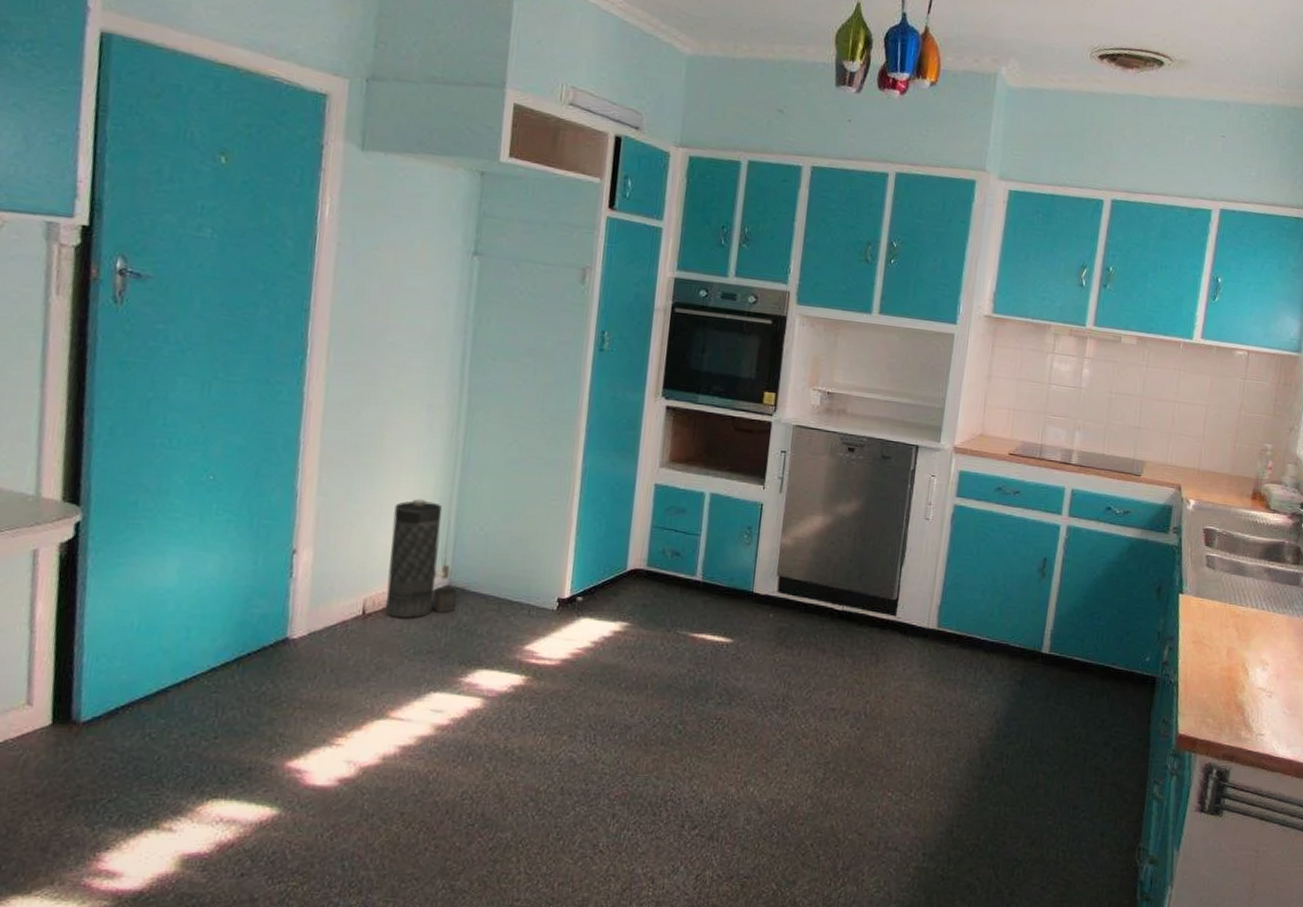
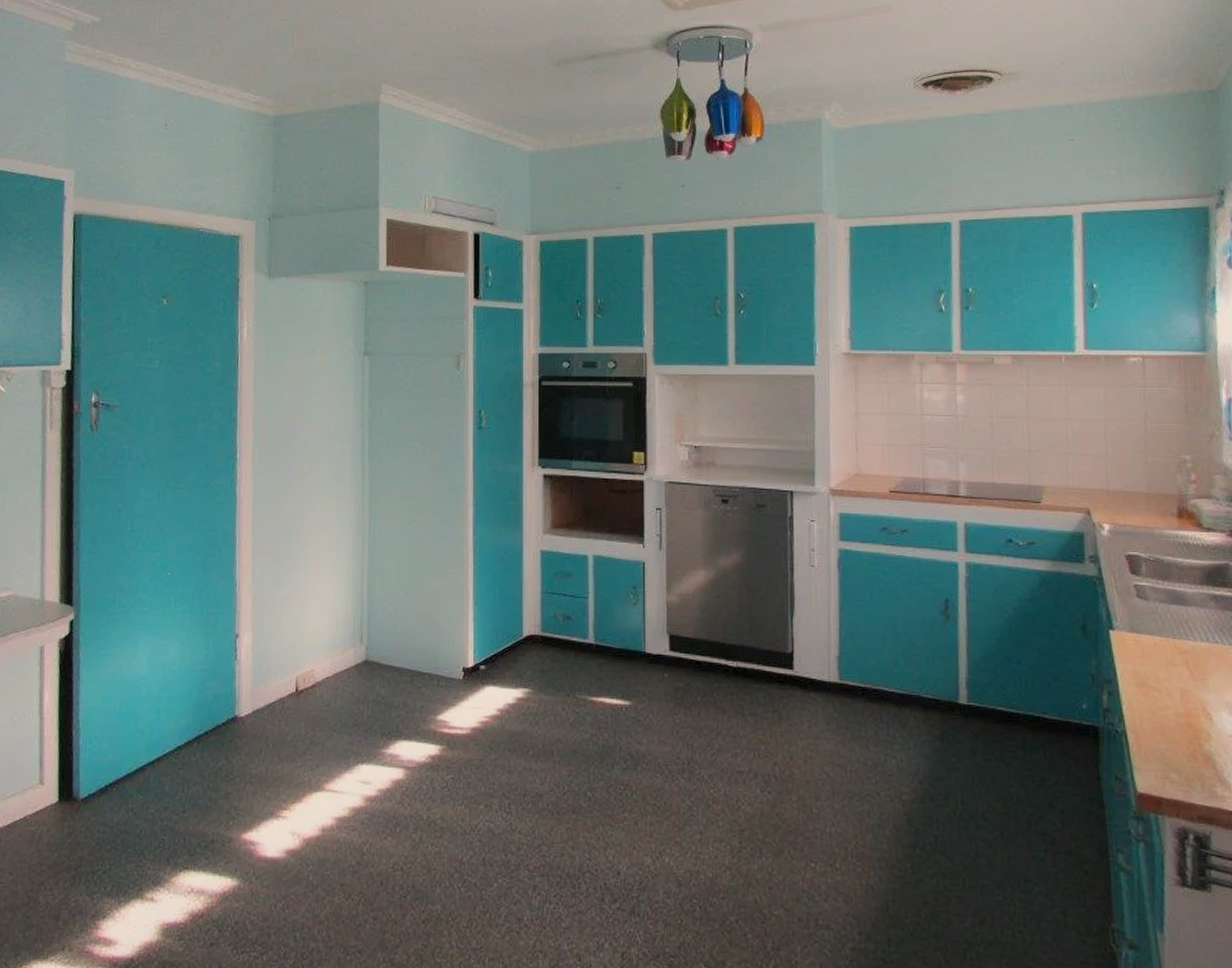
canister: present [385,498,458,618] -> none [314,580,374,693]

